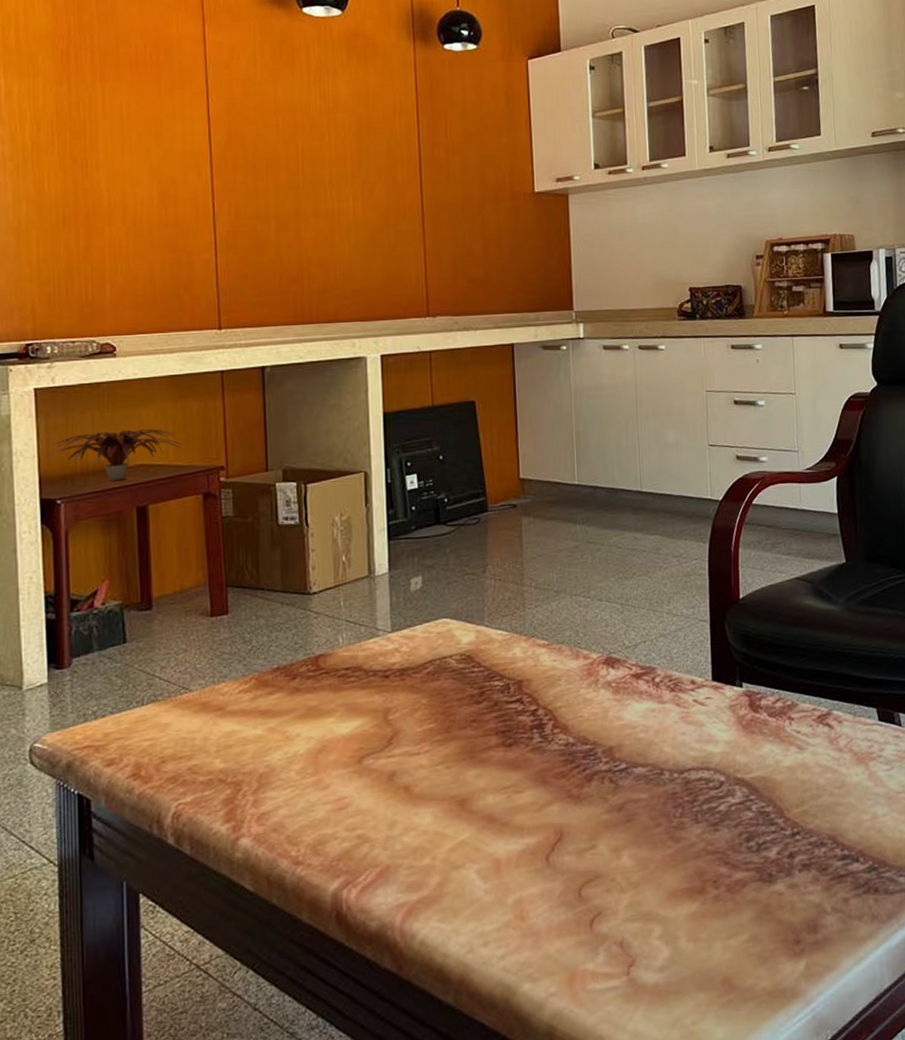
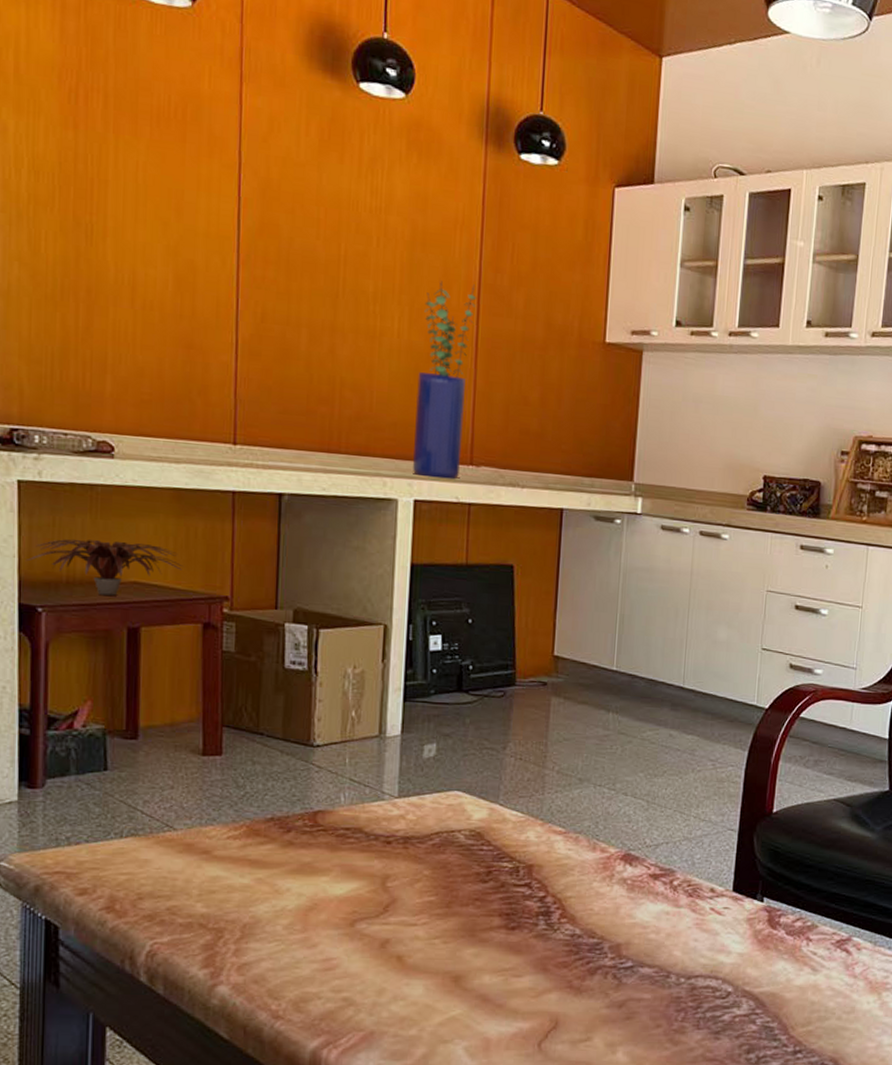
vase: none [374,160,419,334] -> present [413,280,477,480]

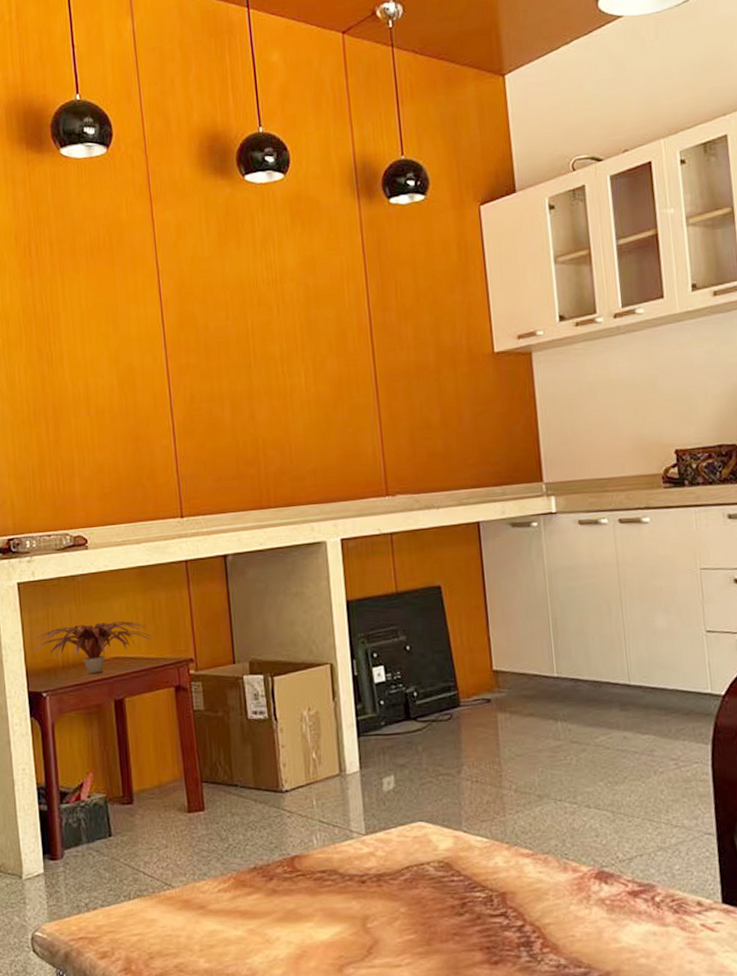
vase: present [413,280,477,480] -> none [325,327,378,516]

